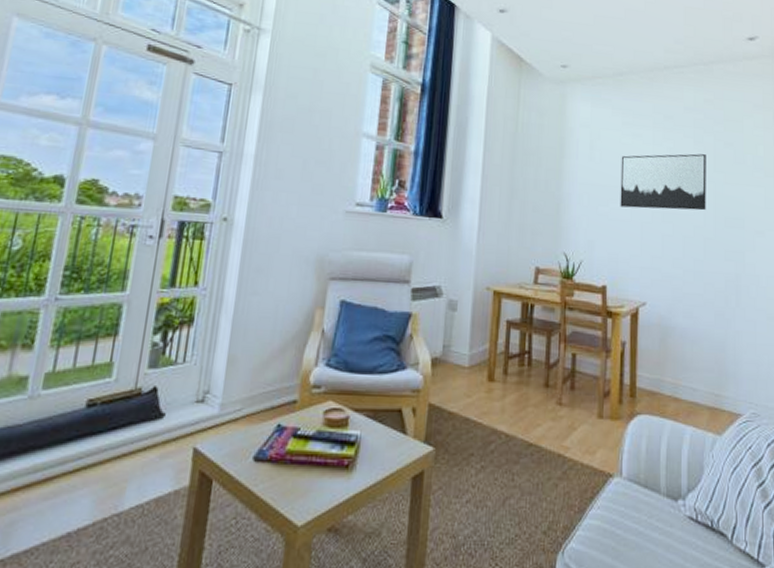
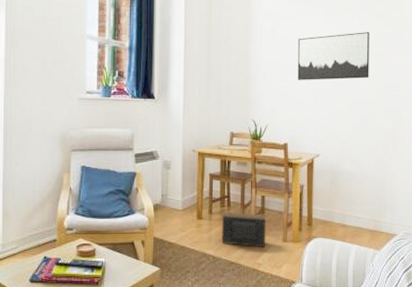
speaker: none [518,372,577,425] -> present [221,211,266,248]

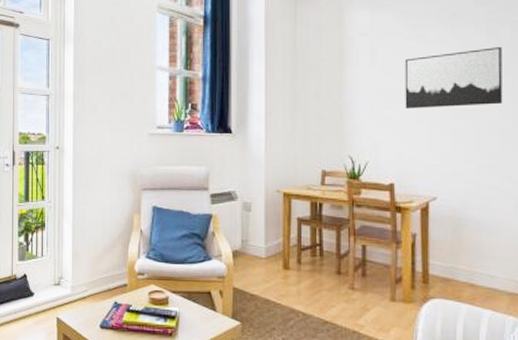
speaker: present [221,211,266,248] -> none [313,262,369,307]

